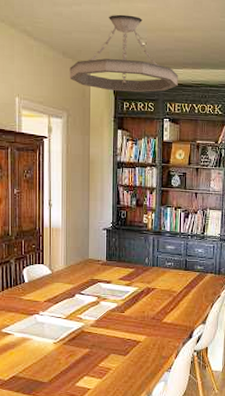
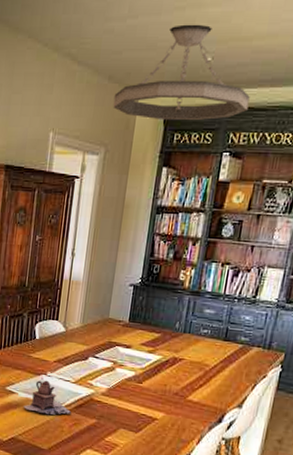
teapot: none [20,319,66,351] -> present [23,380,72,415]

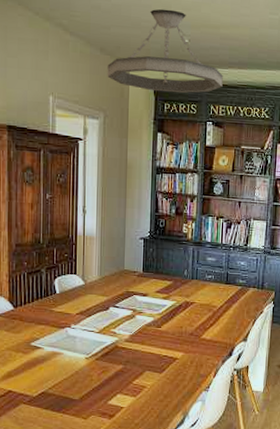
teapot: present [23,380,72,415] -> none [50,332,99,366]

